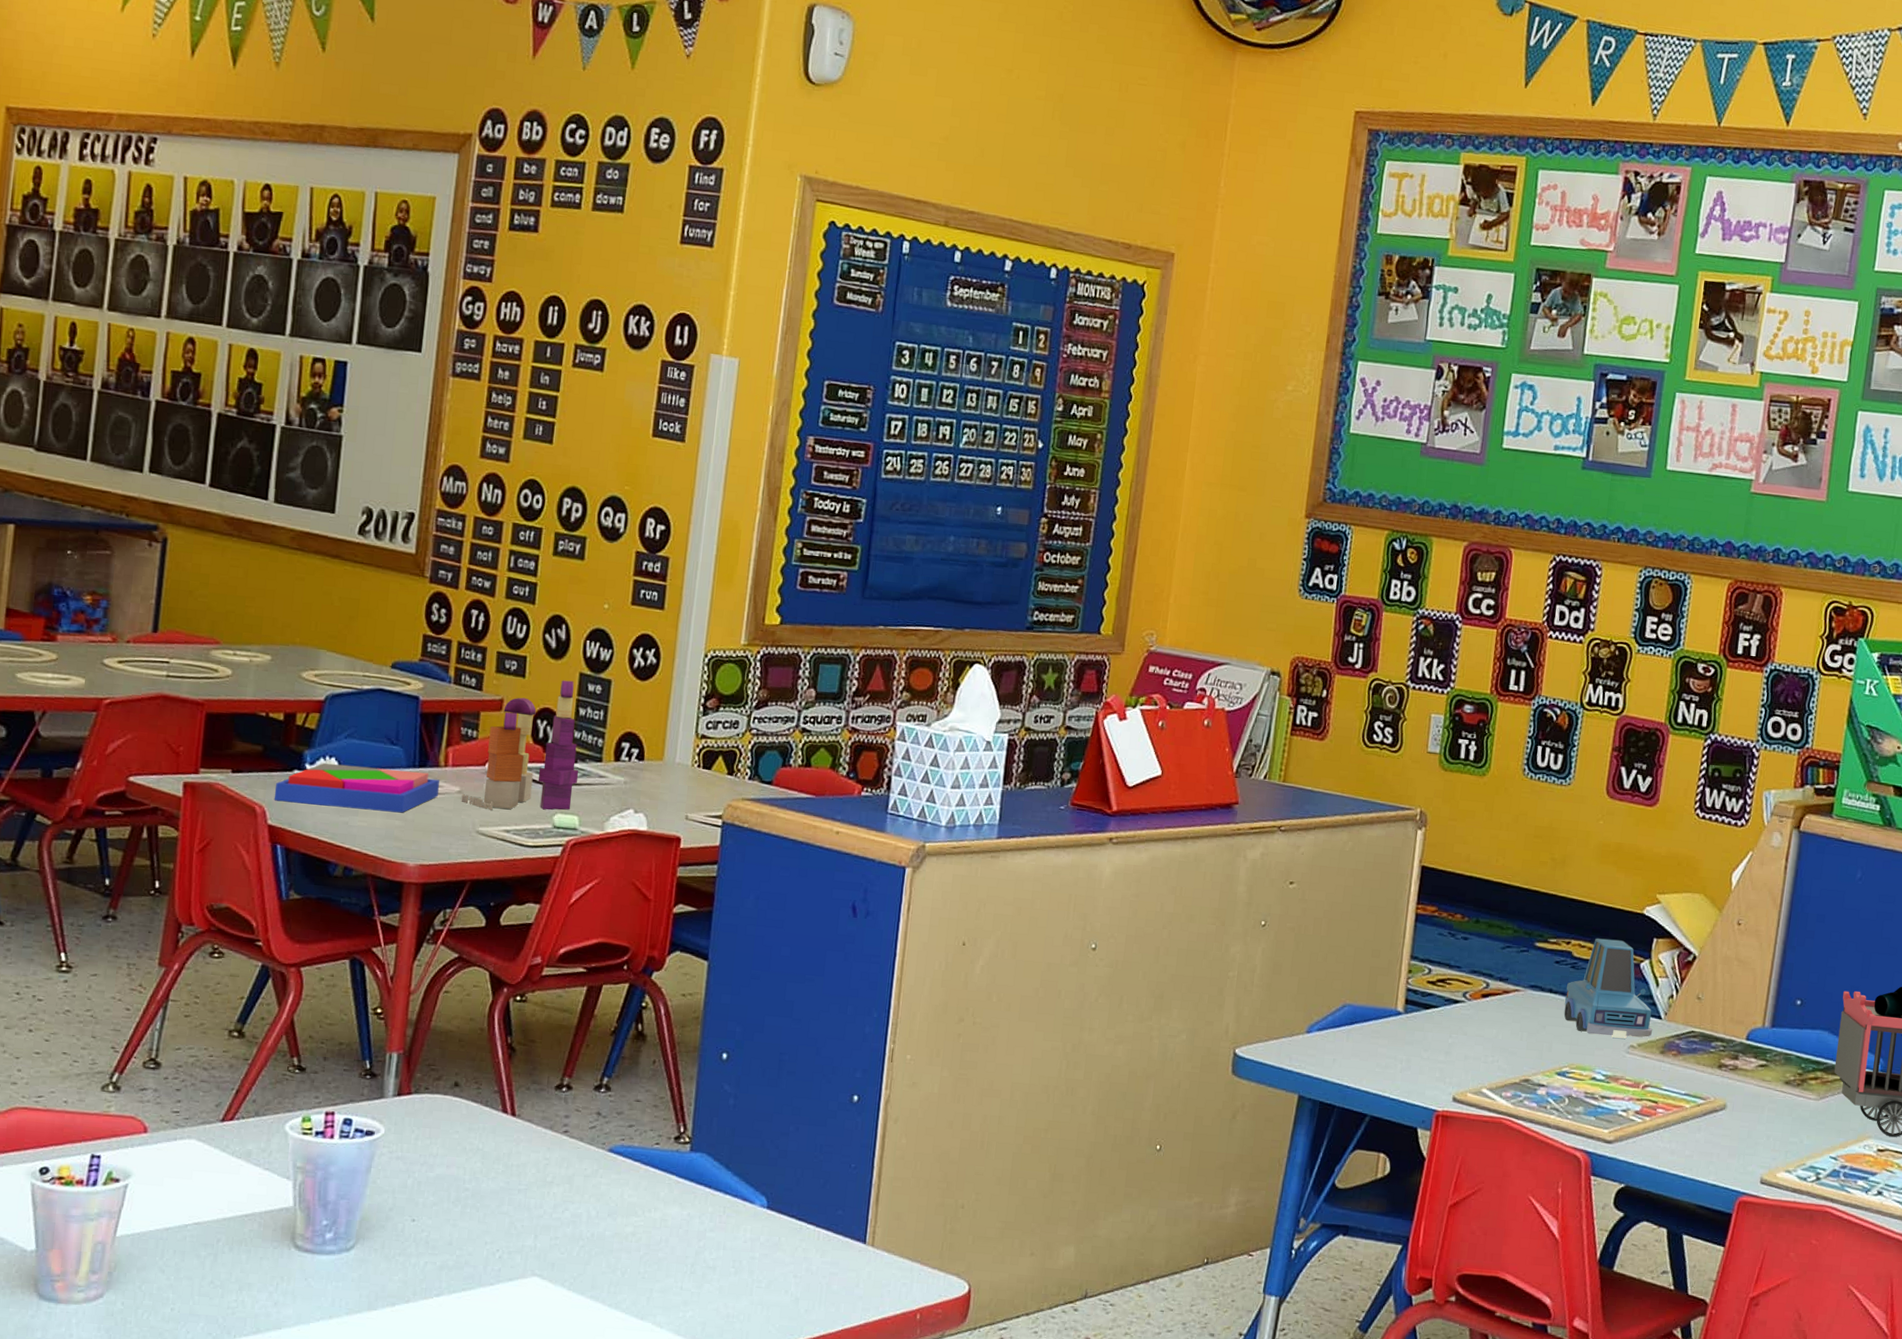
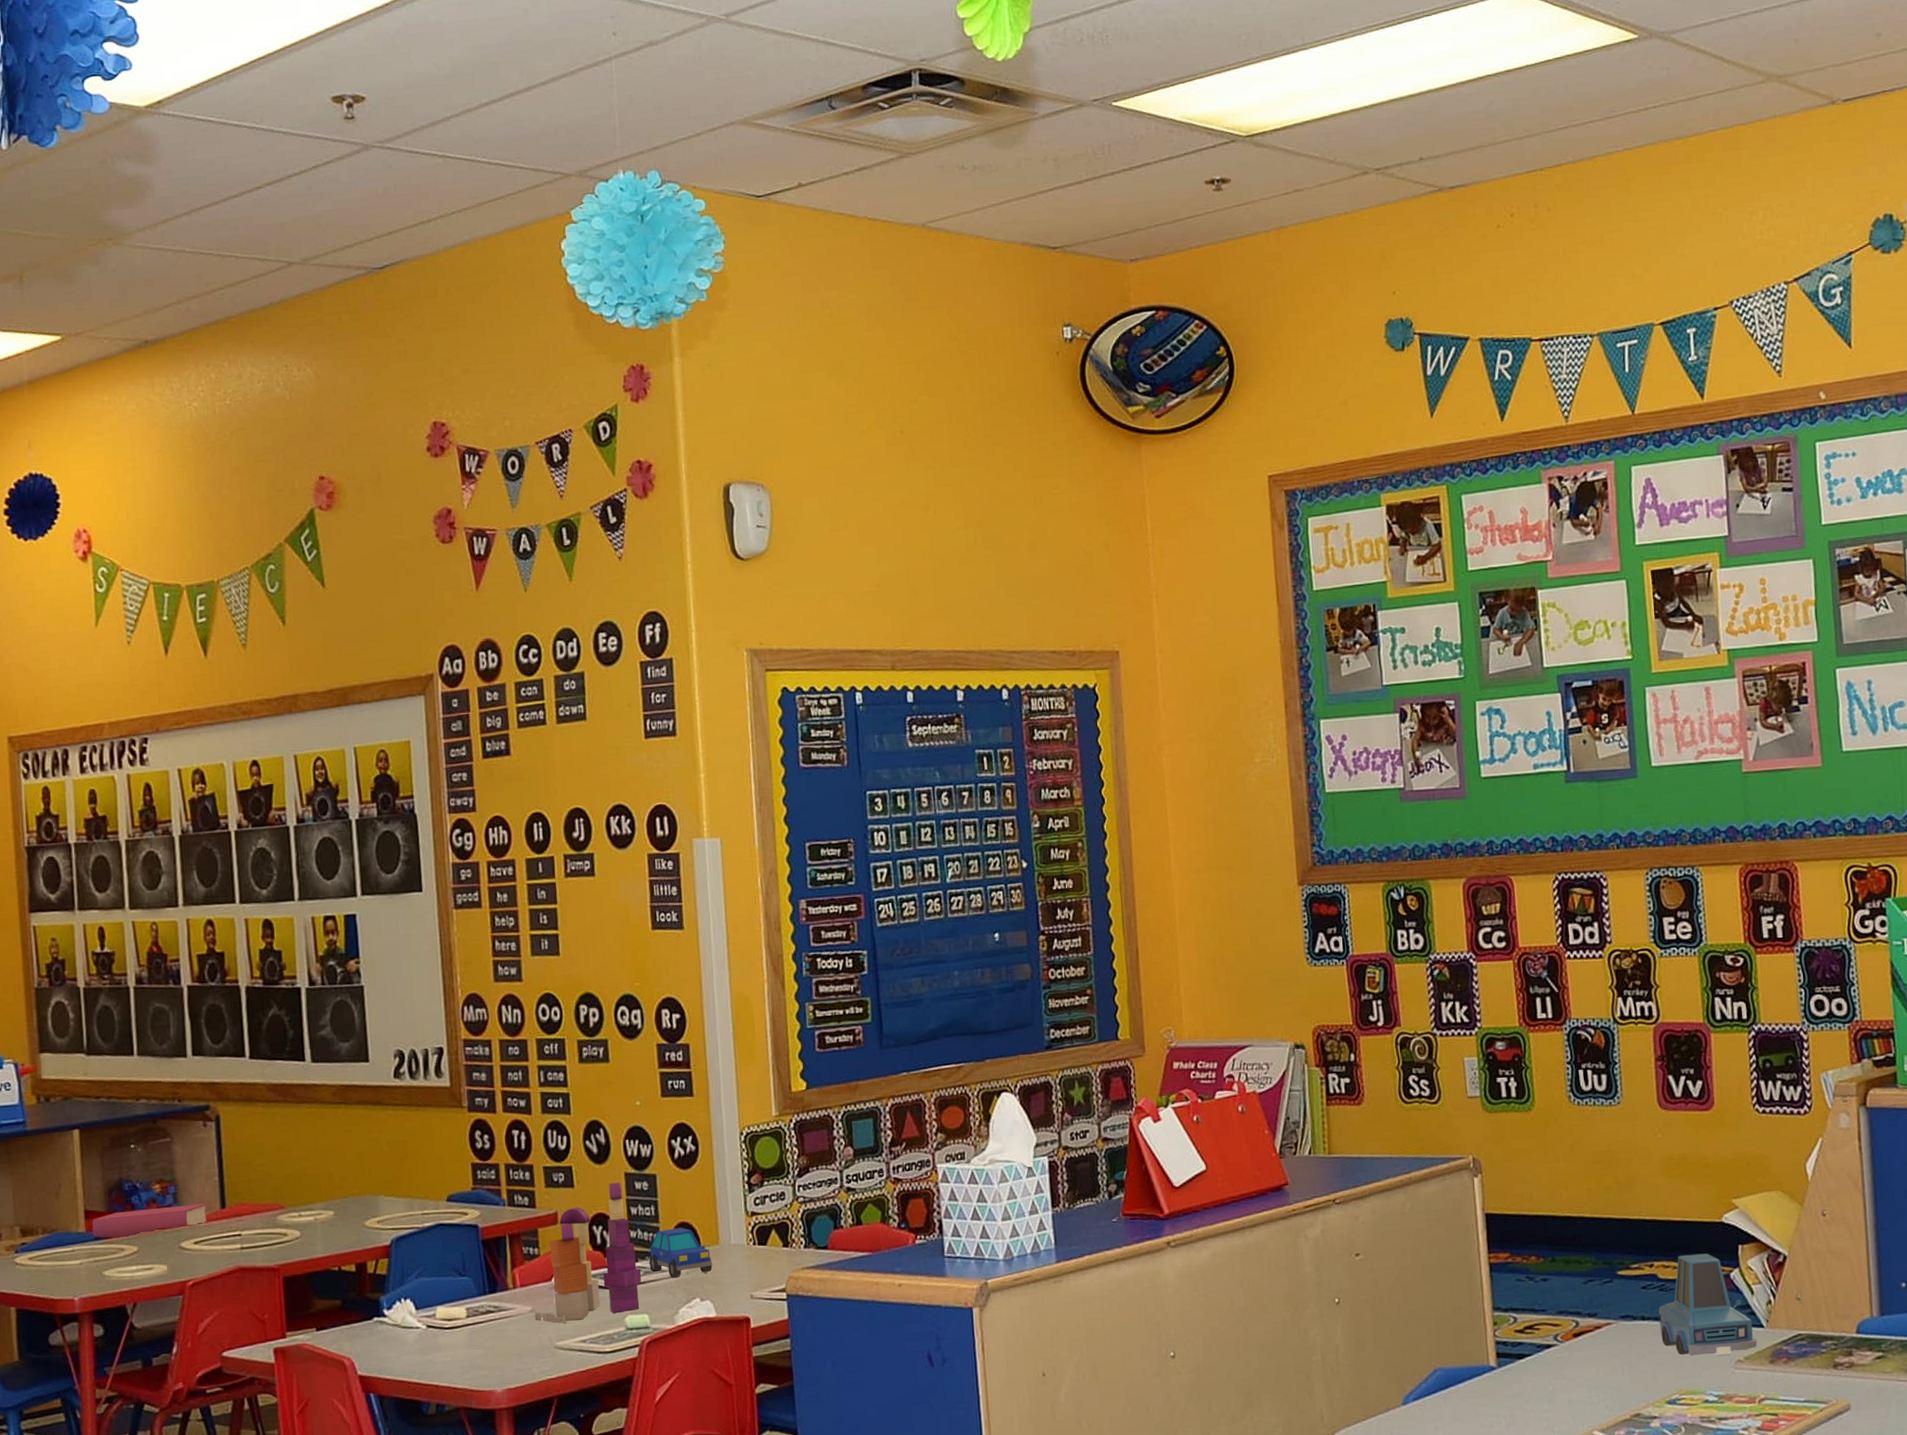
book: none [11,616,139,645] -> present [92,1203,208,1240]
puzzle: present [274,762,439,813] -> none [359,1297,512,1351]
toy car: none [588,736,653,786] -> present [649,1227,713,1278]

